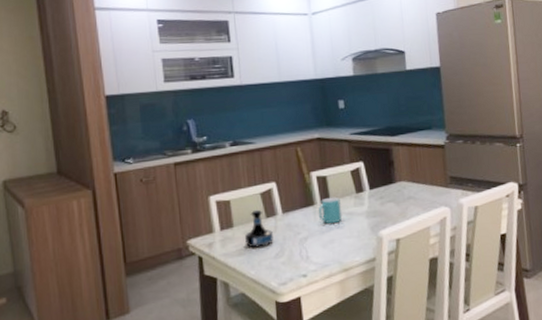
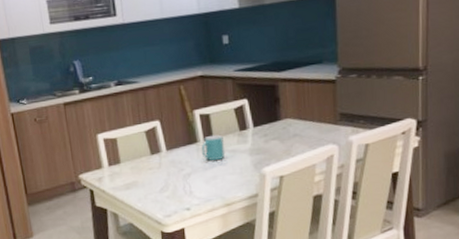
tequila bottle: present [245,209,273,248] -> none [131,146,158,183]

